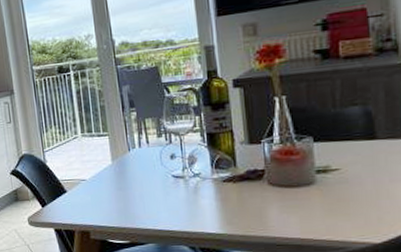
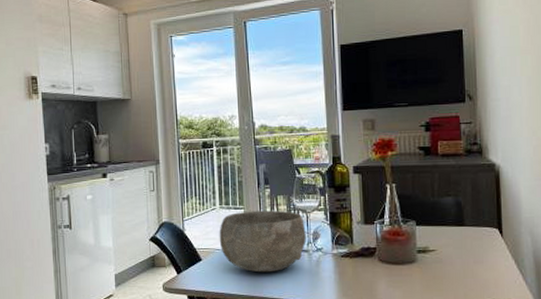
bowl: none [82,134,181,203] -> present [219,210,306,273]

